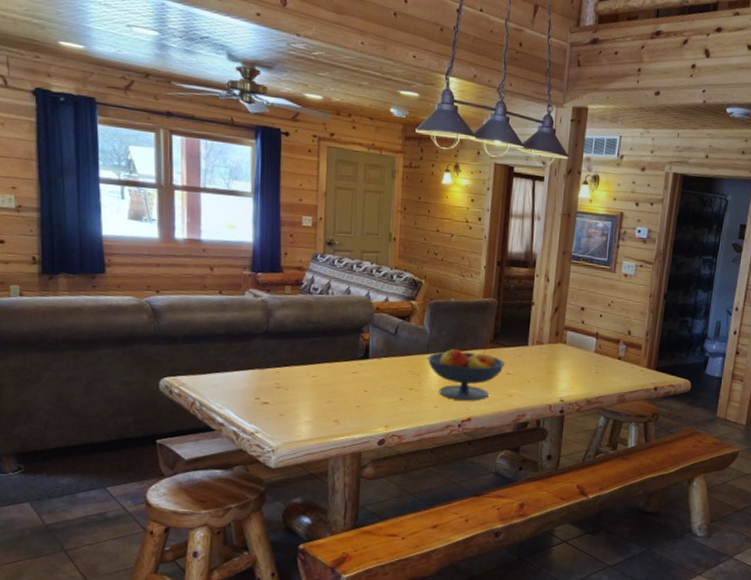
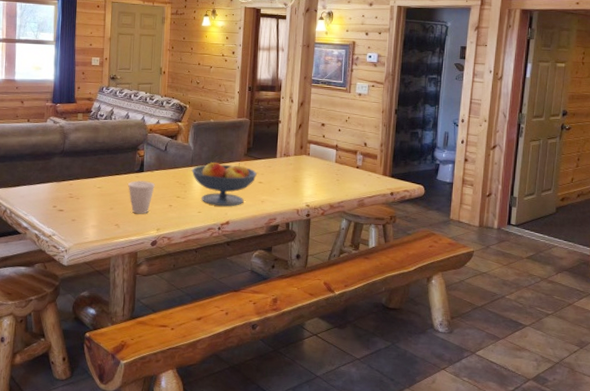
cup: none [349,369,383,409] -> present [128,180,155,214]

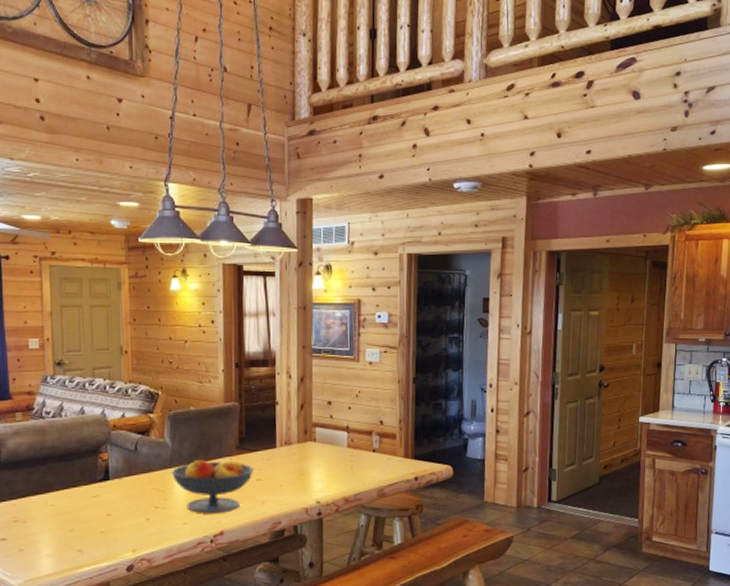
cup: present [128,180,155,214] -> none [90,491,126,534]

